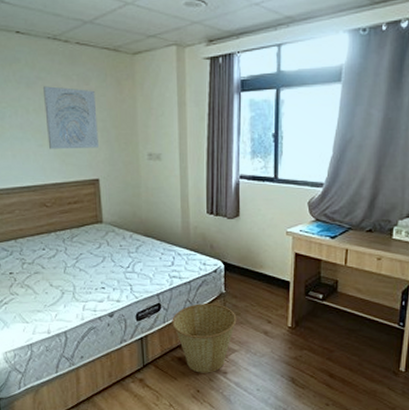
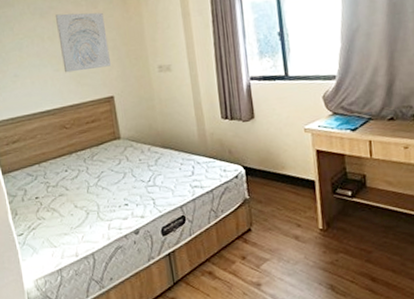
basket: present [172,304,237,373] -> none [198,211,265,287]

